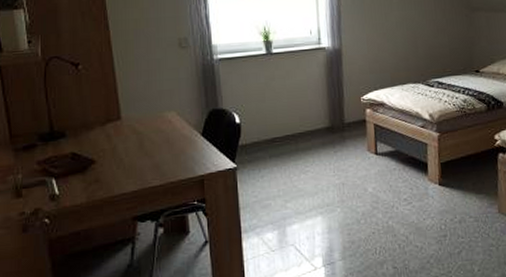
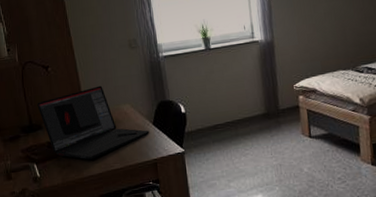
laptop: none [61,88,197,175] -> present [37,85,150,160]

